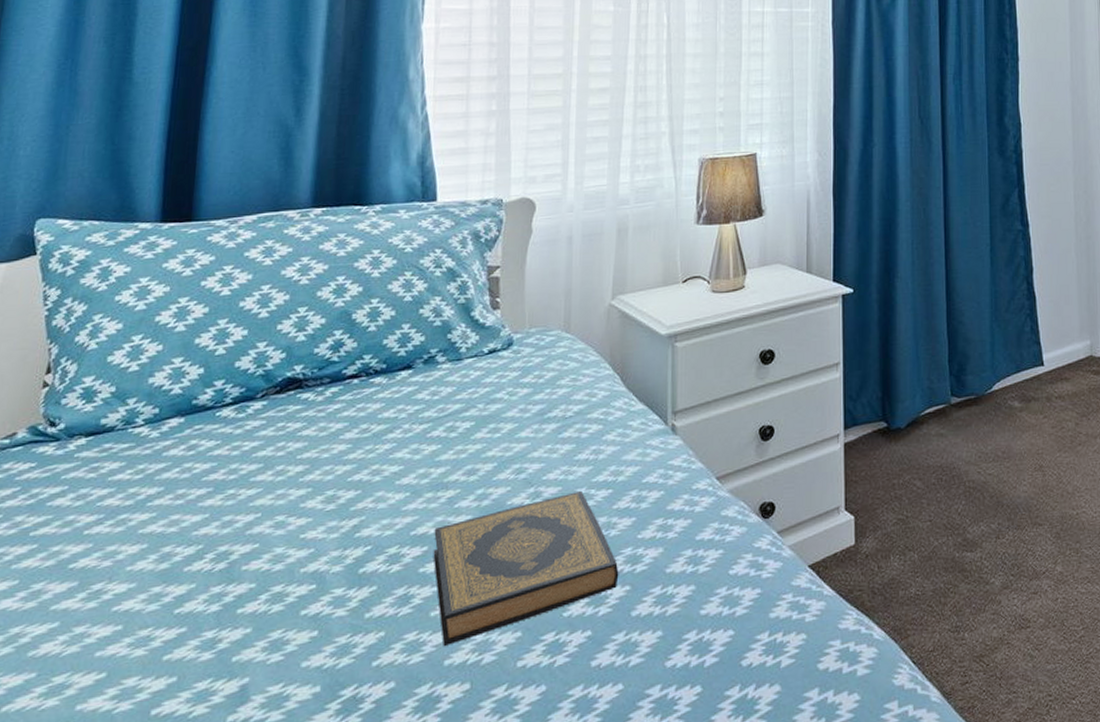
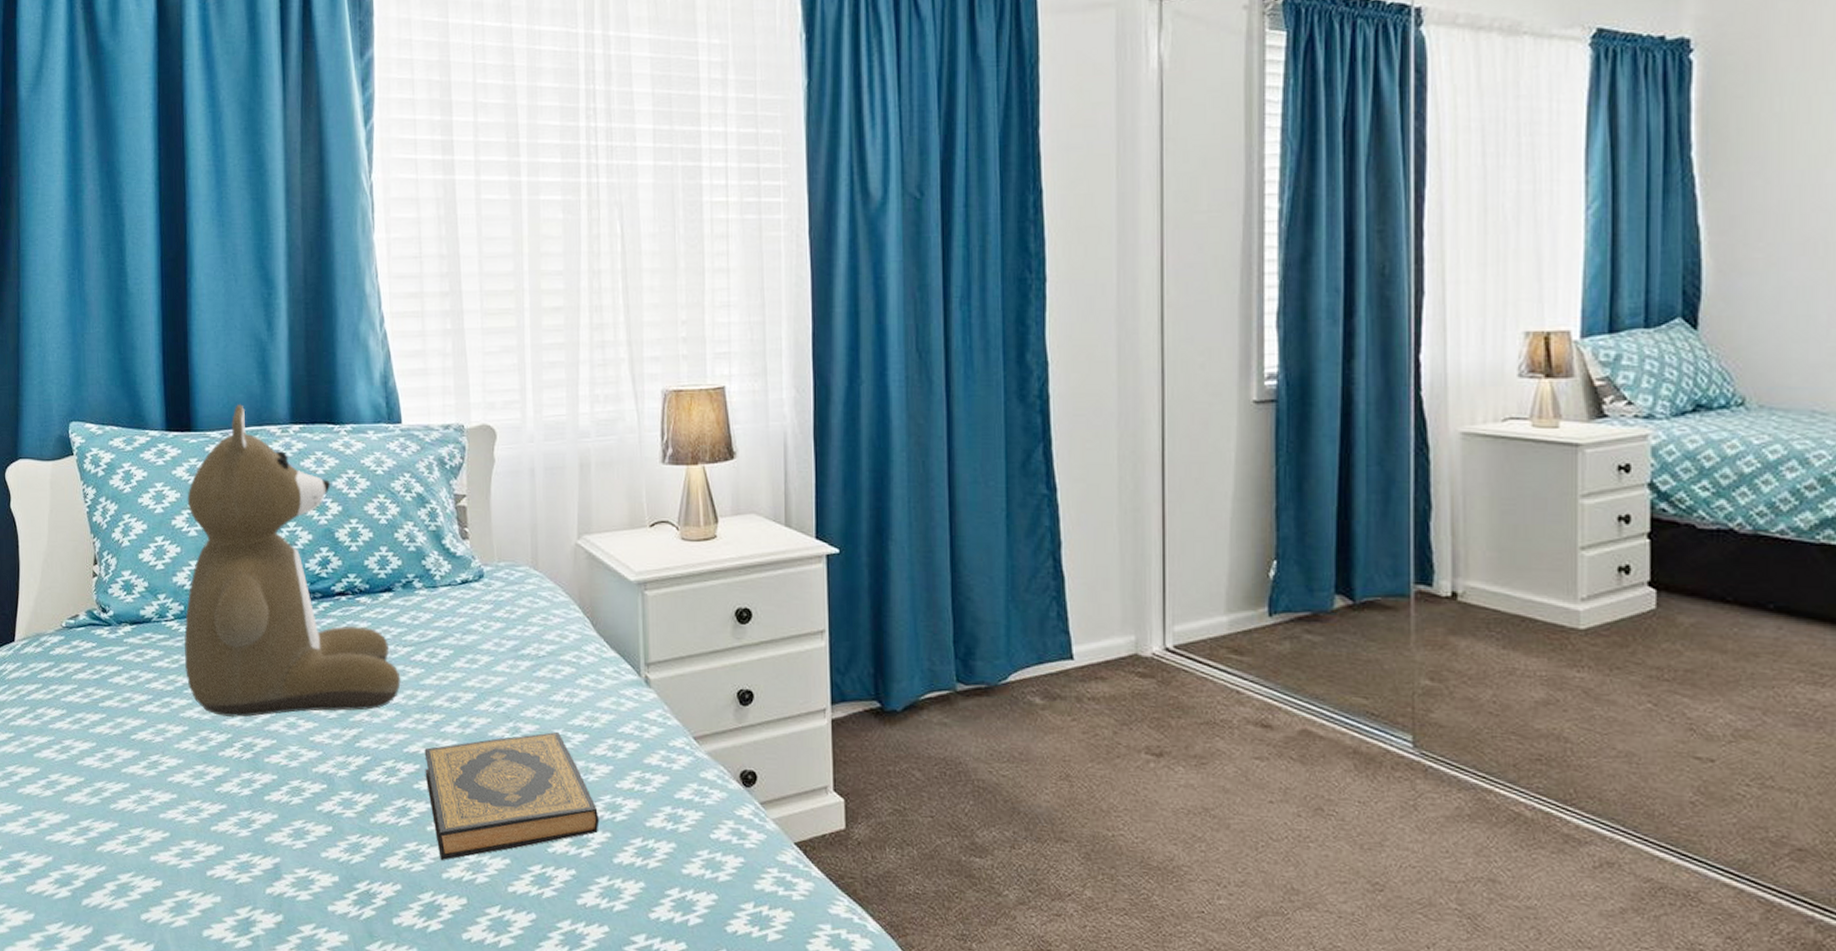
teddy bear: none [152,191,414,526] -> present [184,404,401,718]

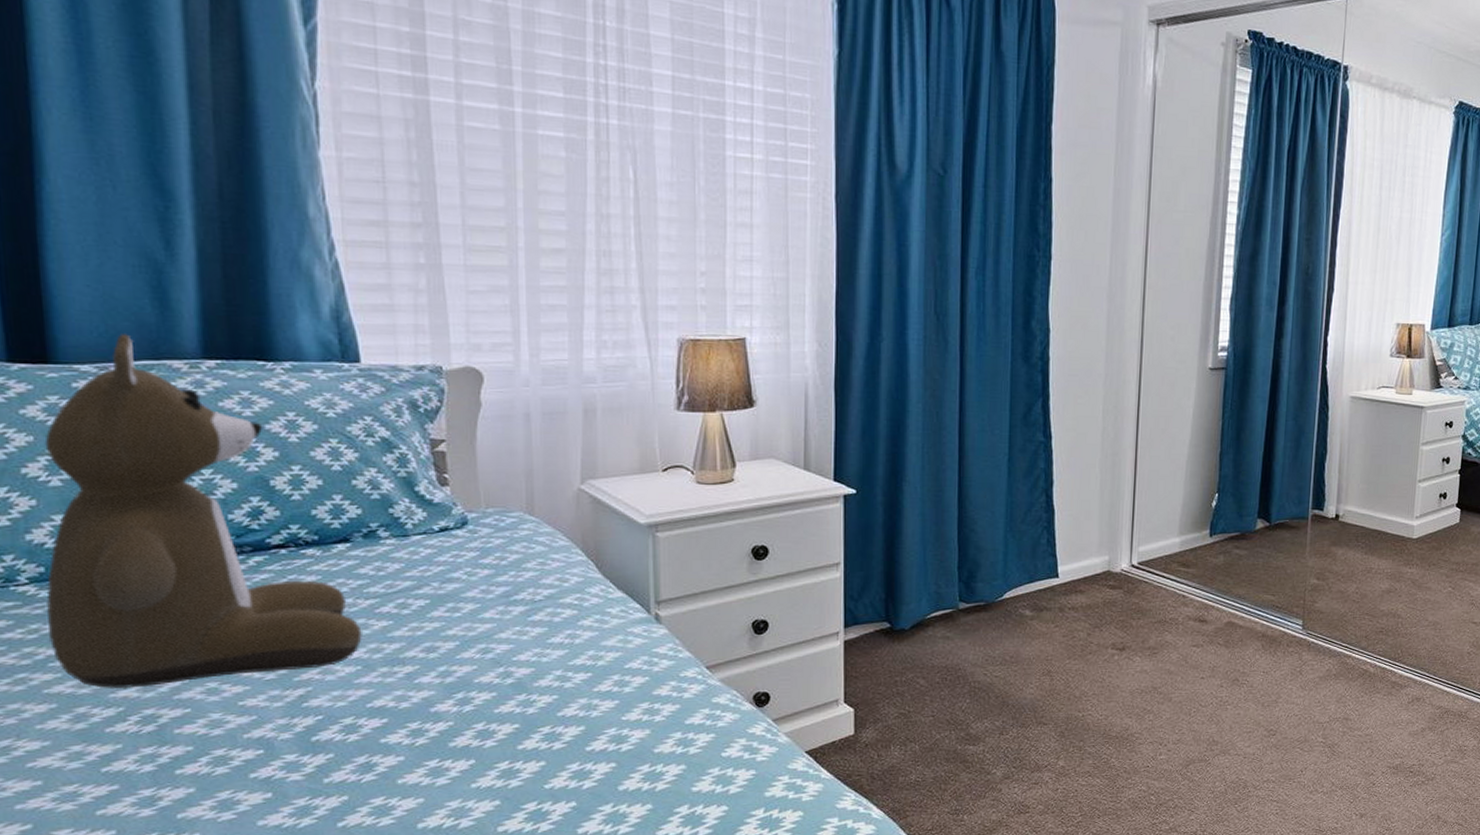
hardback book: present [424,731,599,860] -> none [393,672,603,811]

